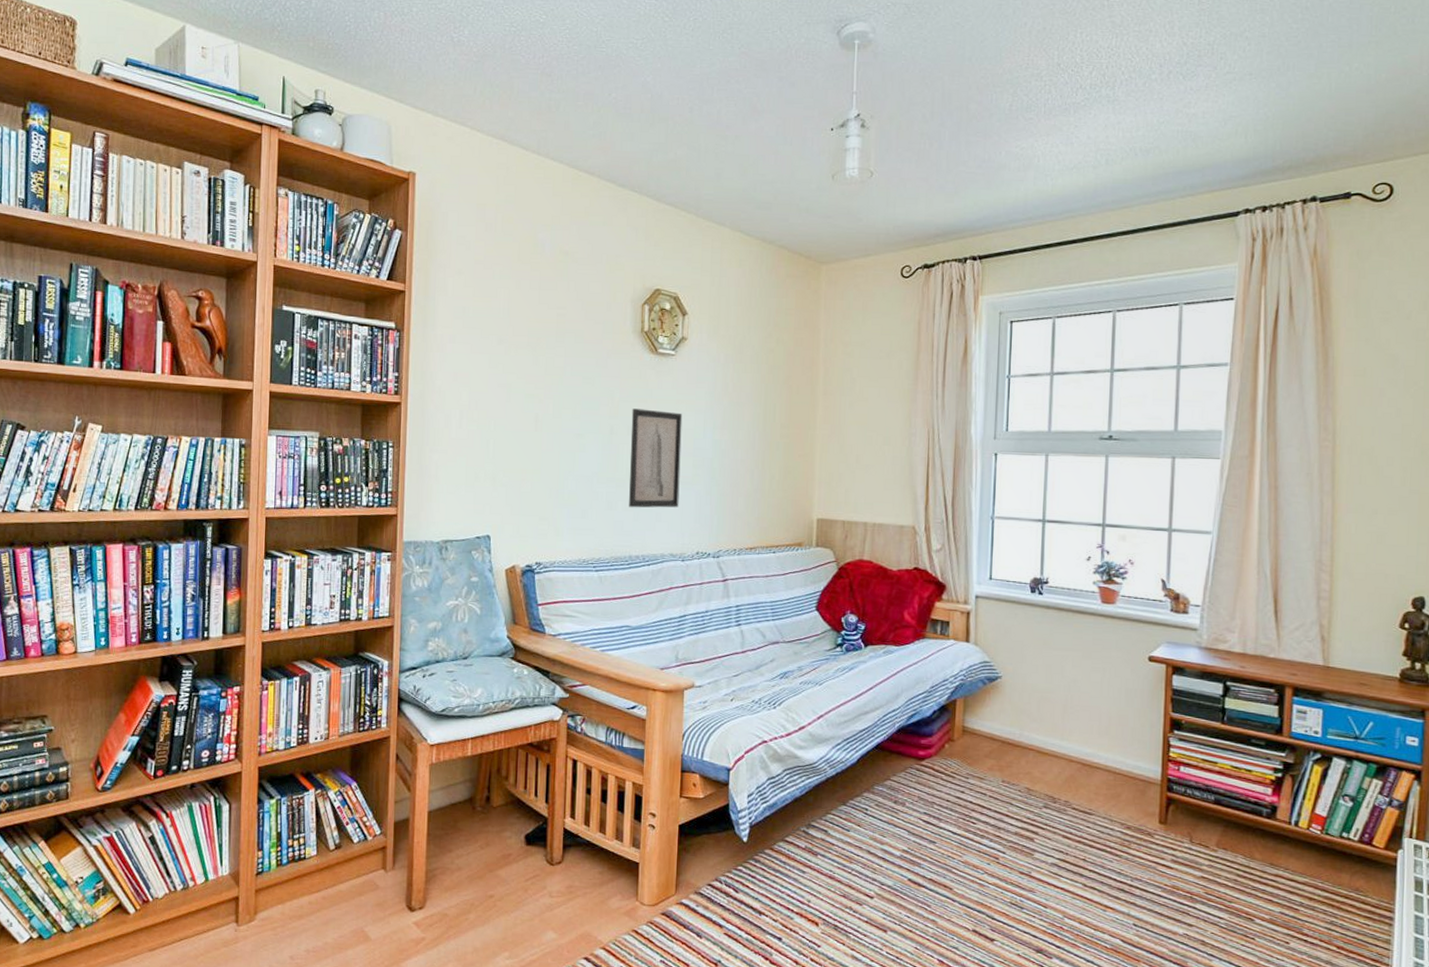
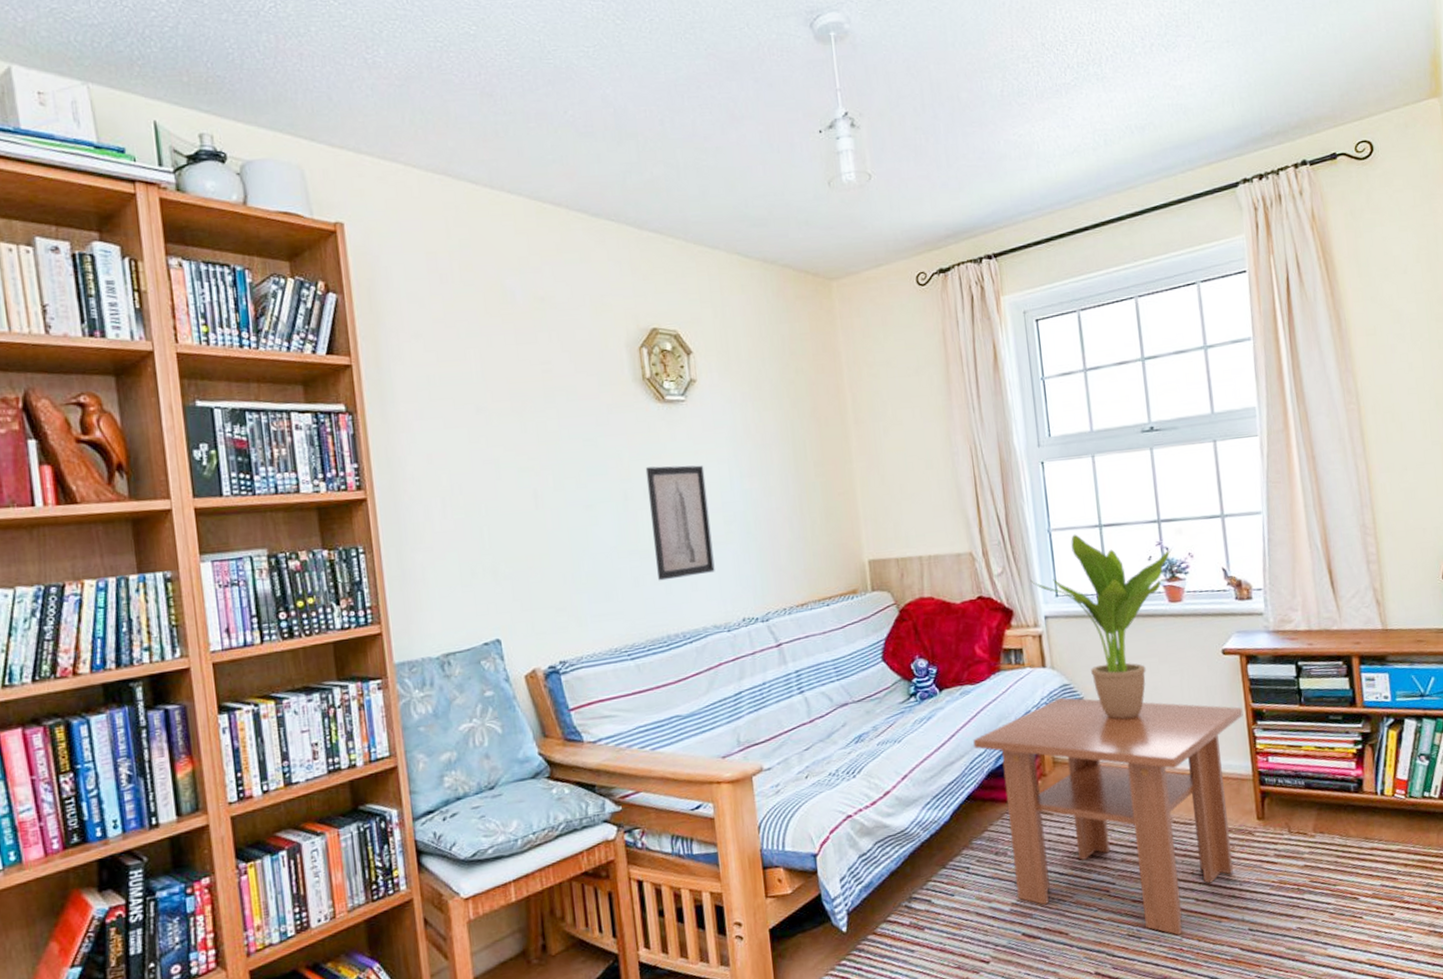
coffee table: none [889,672,1161,914] -> present [973,697,1243,935]
potted plant: none [967,525,1113,705] -> present [1030,534,1173,720]

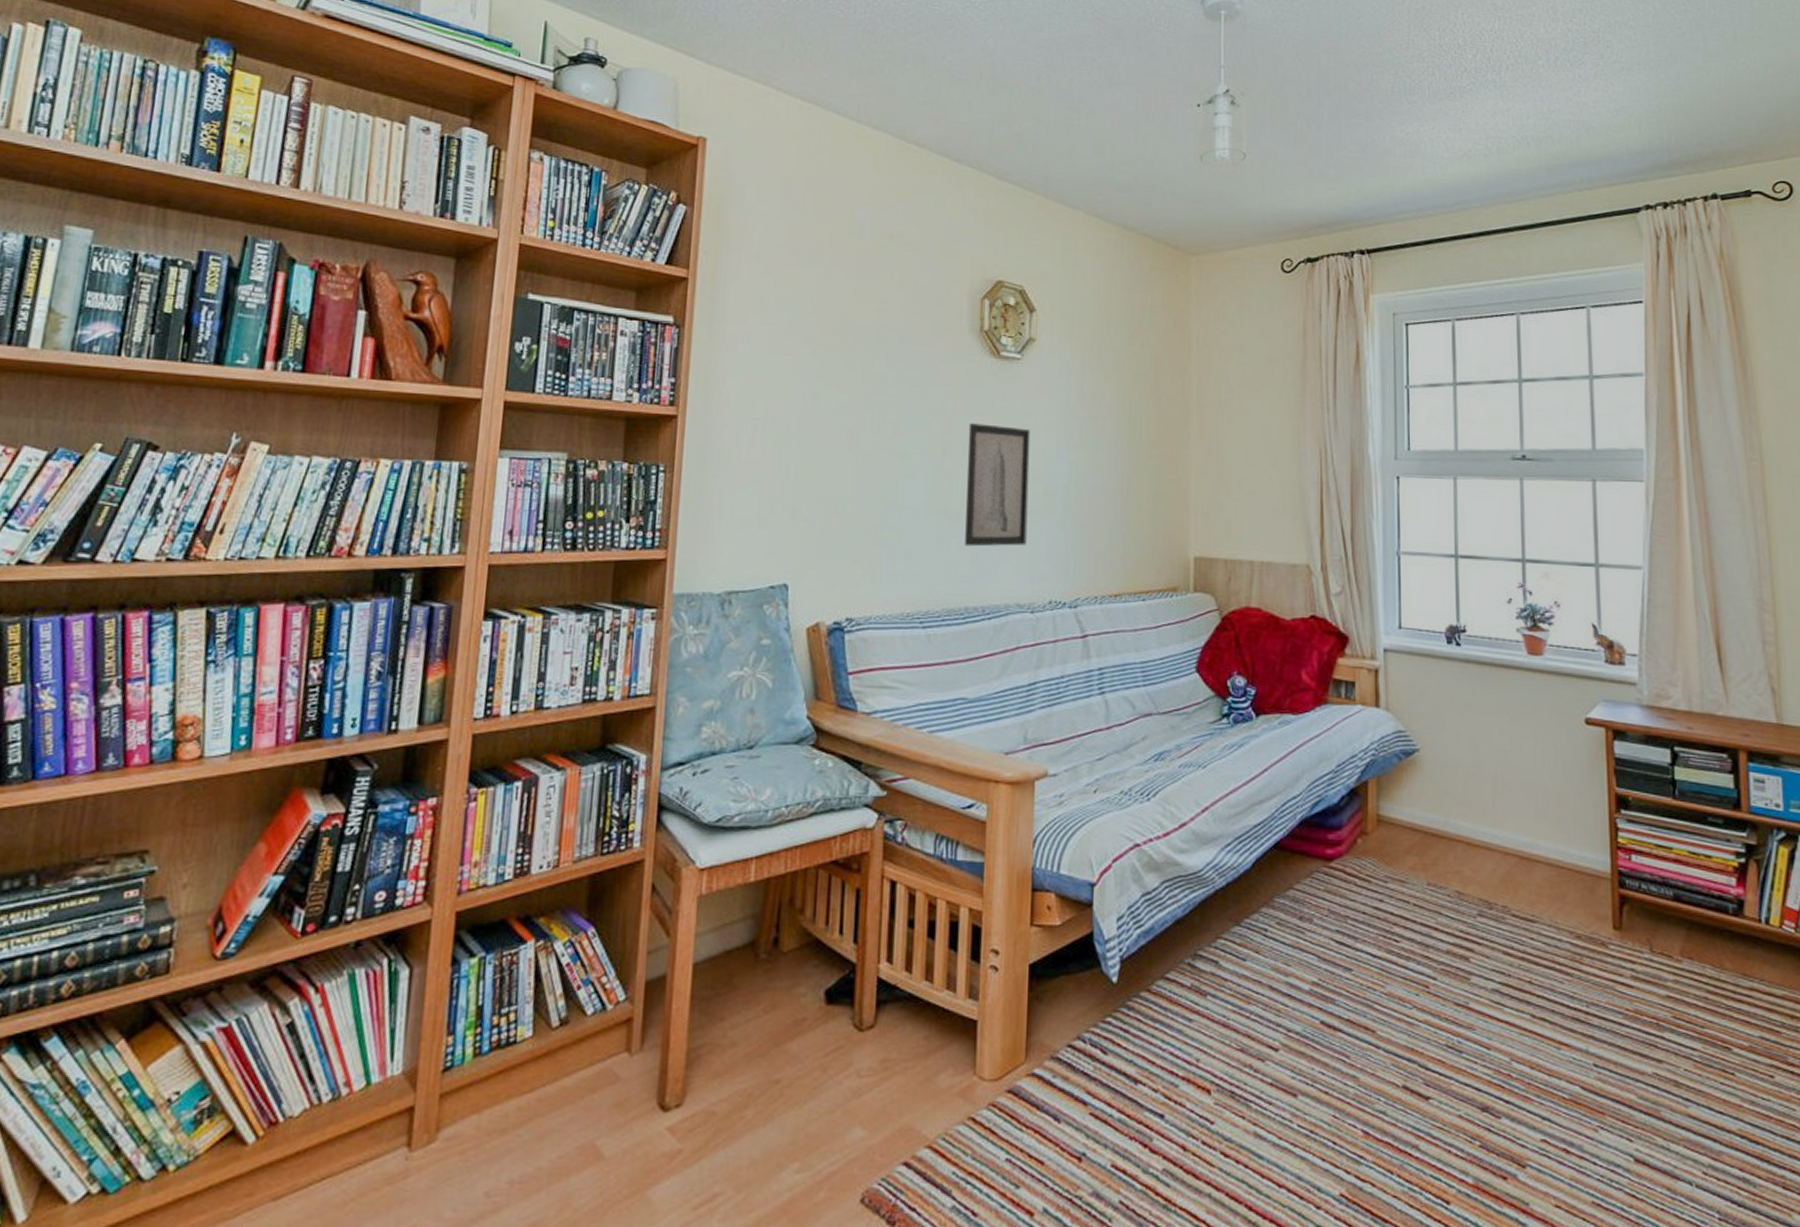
coffee table: present [973,697,1243,935] -> none [1288,745,1605,1057]
potted plant: present [1030,534,1173,720] -> none [1372,561,1537,783]

